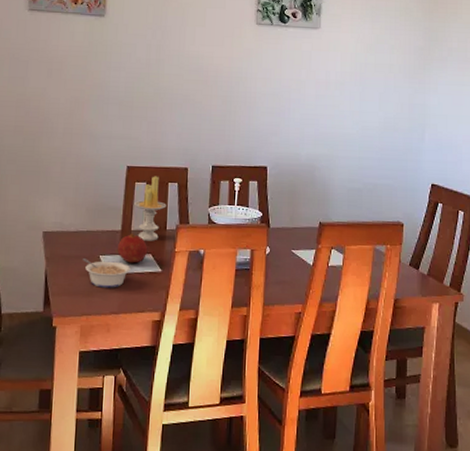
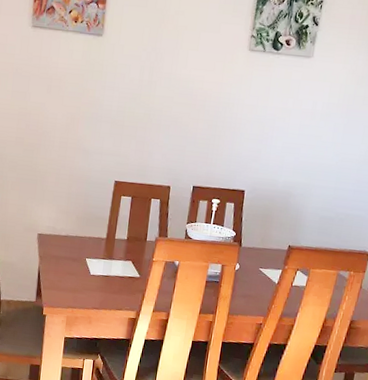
legume: present [82,257,131,288] -> none [70,259,113,288]
fruit: present [118,233,148,264] -> none [102,241,129,268]
candle: present [134,176,167,241] -> none [119,191,148,250]

